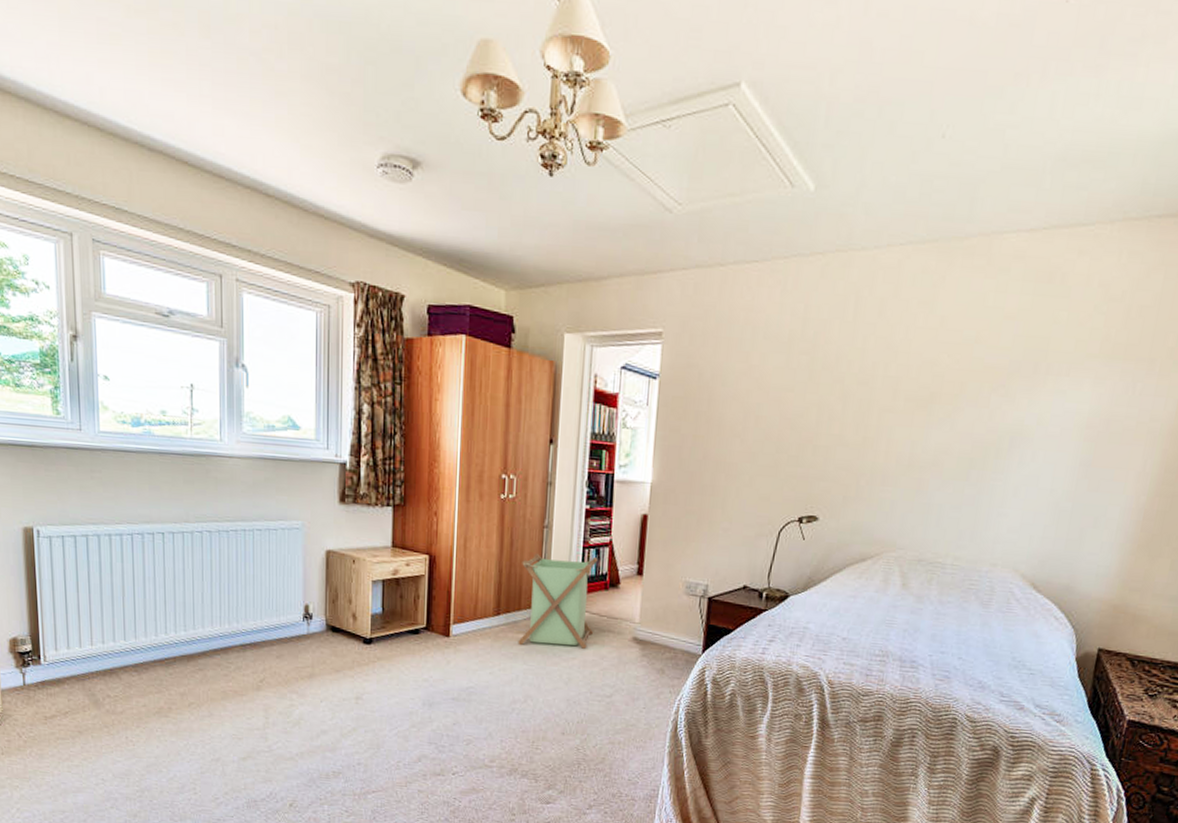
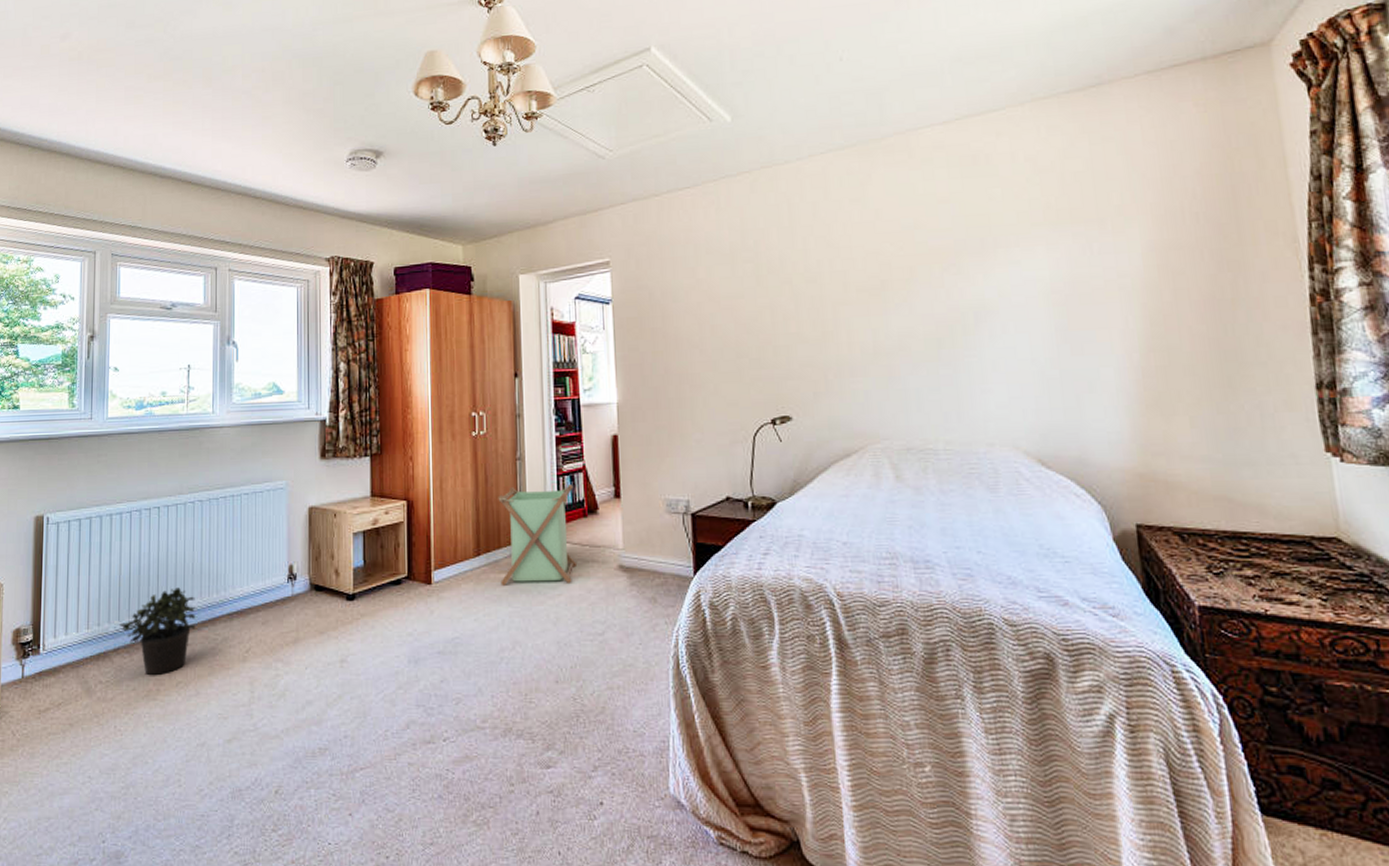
potted plant: none [126,614,206,695] -> present [119,587,195,676]

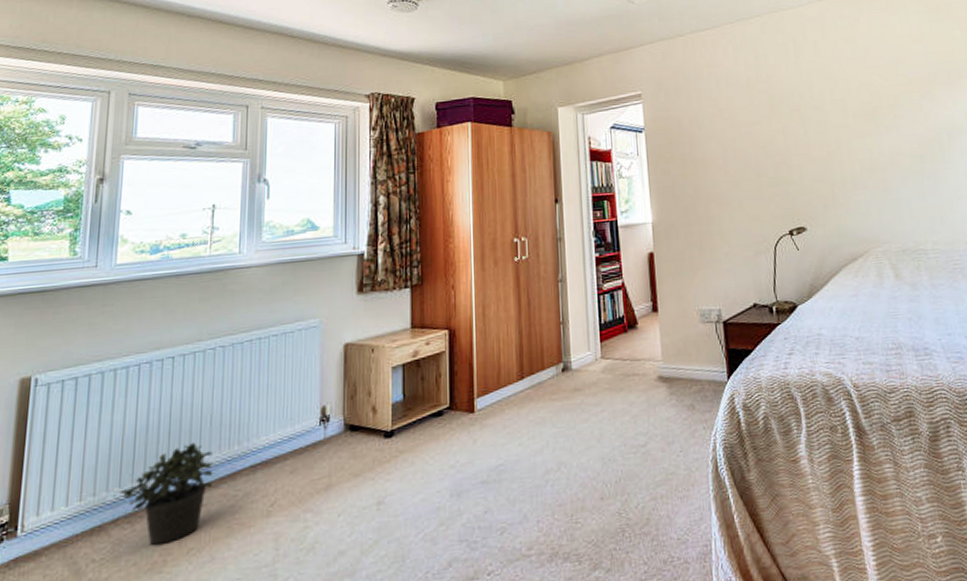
laundry basket: present [498,485,576,585] -> none [541,302,618,407]

